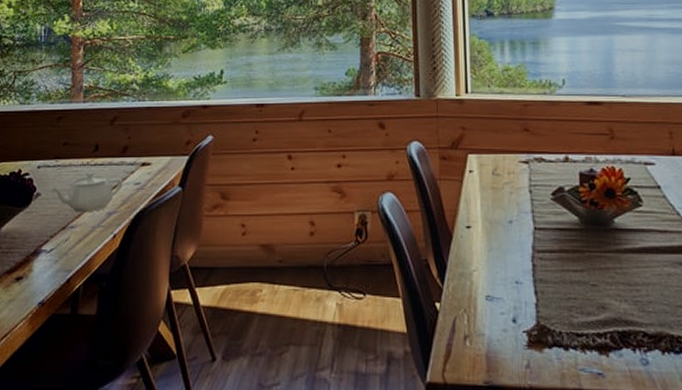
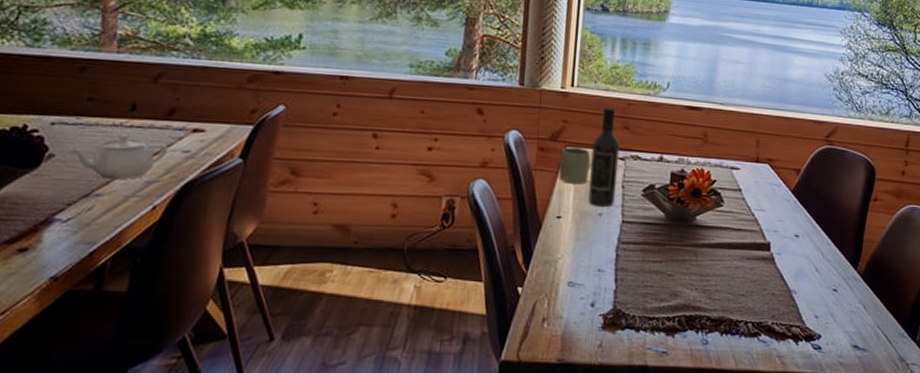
mug: none [462,153,494,192] -> present [558,146,591,185]
wine bottle: none [494,111,524,213] -> present [588,107,620,207]

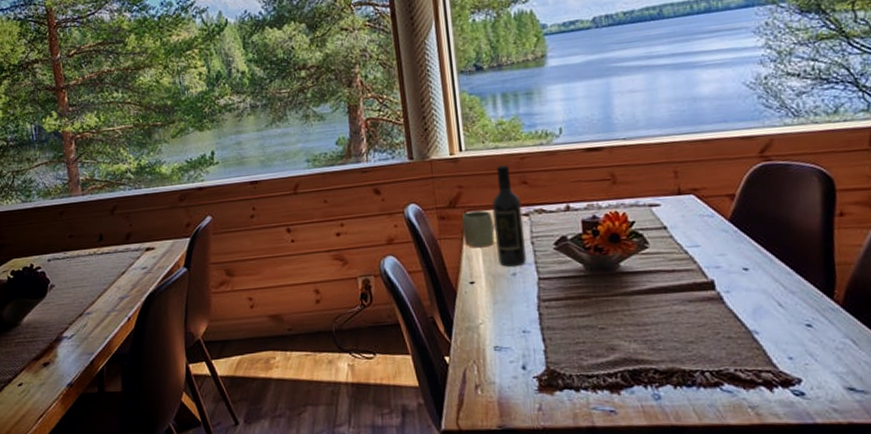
teapot: present [68,133,167,180] -> none [63,260,131,300]

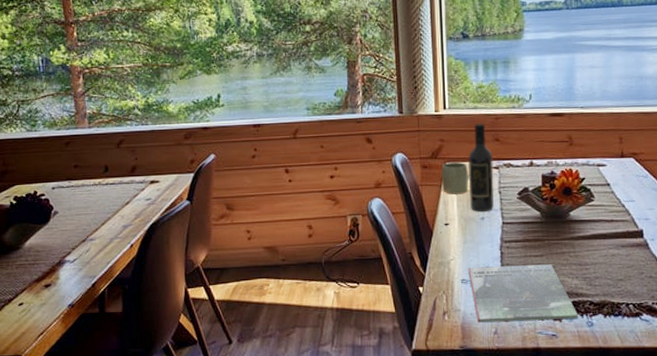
magazine: none [501,325,641,397] -> present [468,264,578,323]

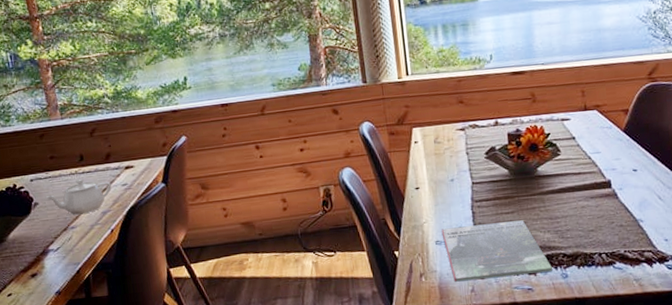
teapot: none [67,190,135,227] -> present [46,178,112,215]
mug: present [441,162,468,195] -> none [408,126,436,159]
wine bottle: present [468,123,494,212] -> none [434,87,462,174]

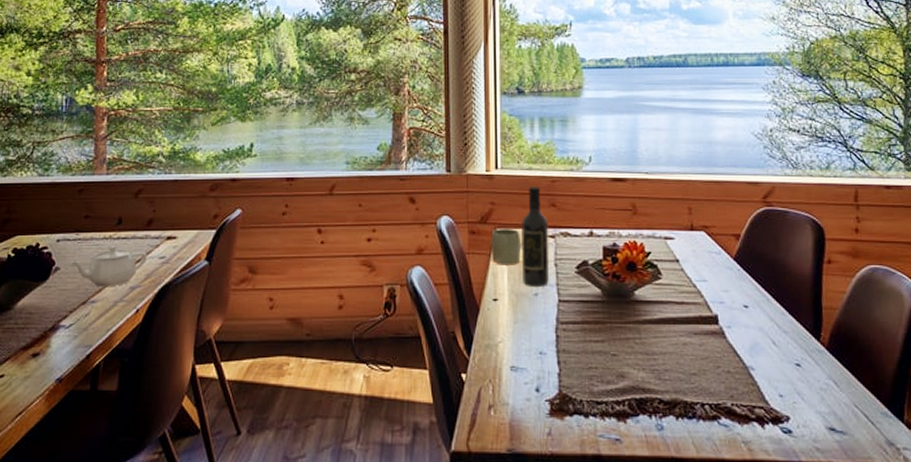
mug: none [408,126,436,159] -> present [490,228,521,265]
wine bottle: none [434,87,462,174] -> present [521,186,550,286]
magazine: present [441,220,552,282] -> none [518,352,646,421]

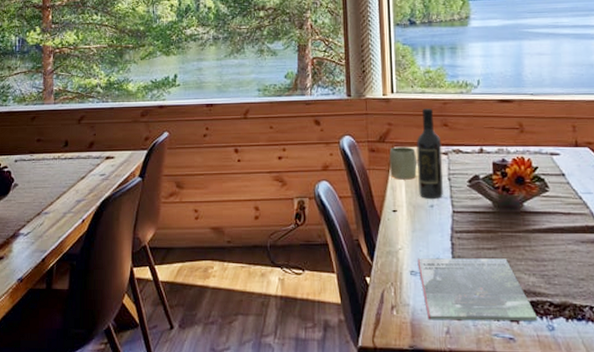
teapot: present [70,245,147,287] -> none [26,164,90,201]
magazine: none [518,352,646,421] -> present [417,258,537,321]

